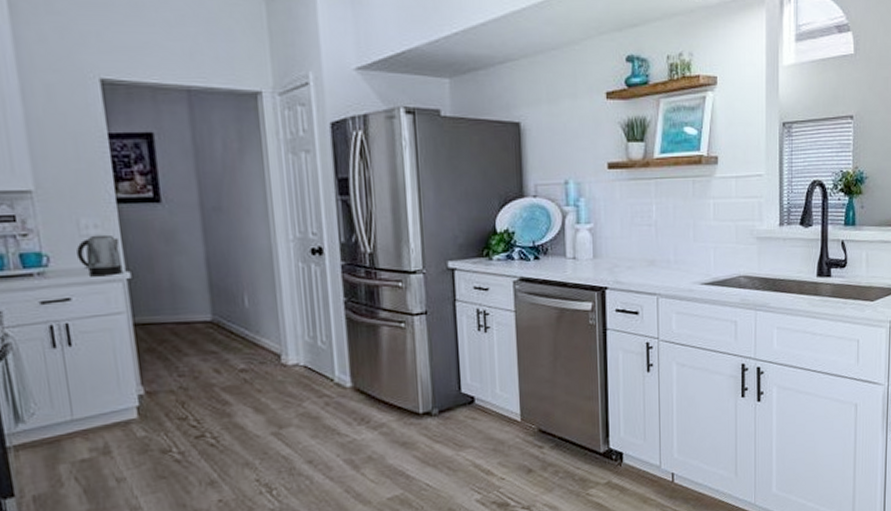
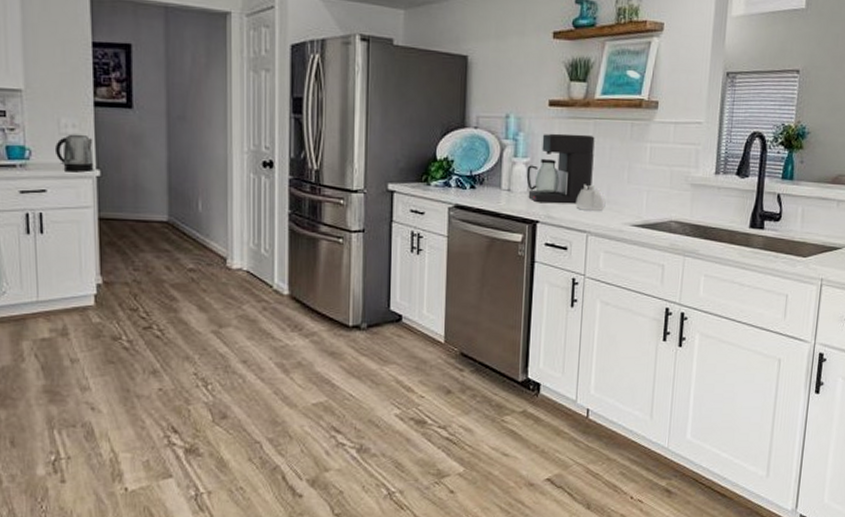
coffee maker: none [591,195,658,269] -> present [526,133,595,204]
teapot: none [642,246,674,273] -> present [574,184,606,211]

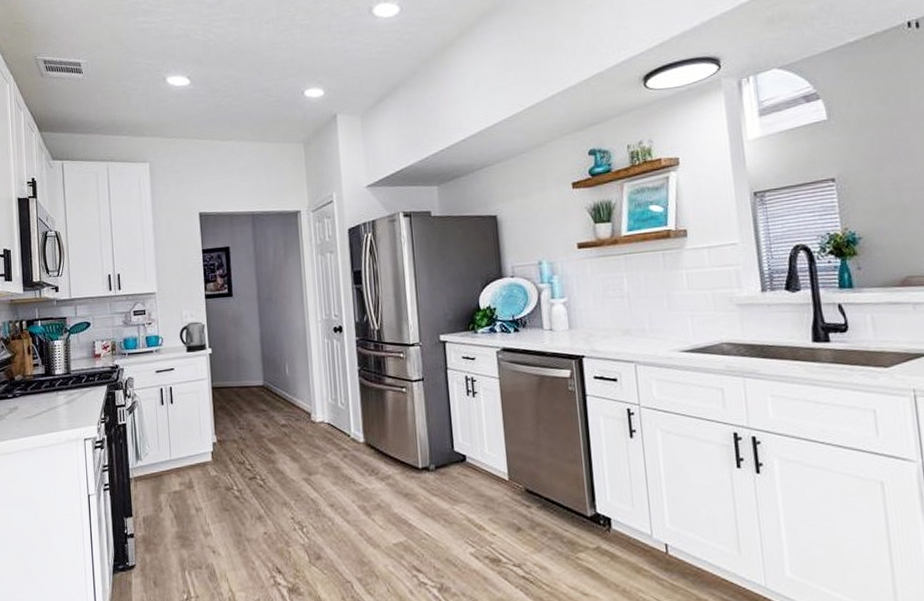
coffee maker: present [526,133,595,204] -> none [565,269,632,339]
teapot: present [574,184,606,211] -> none [617,316,650,342]

